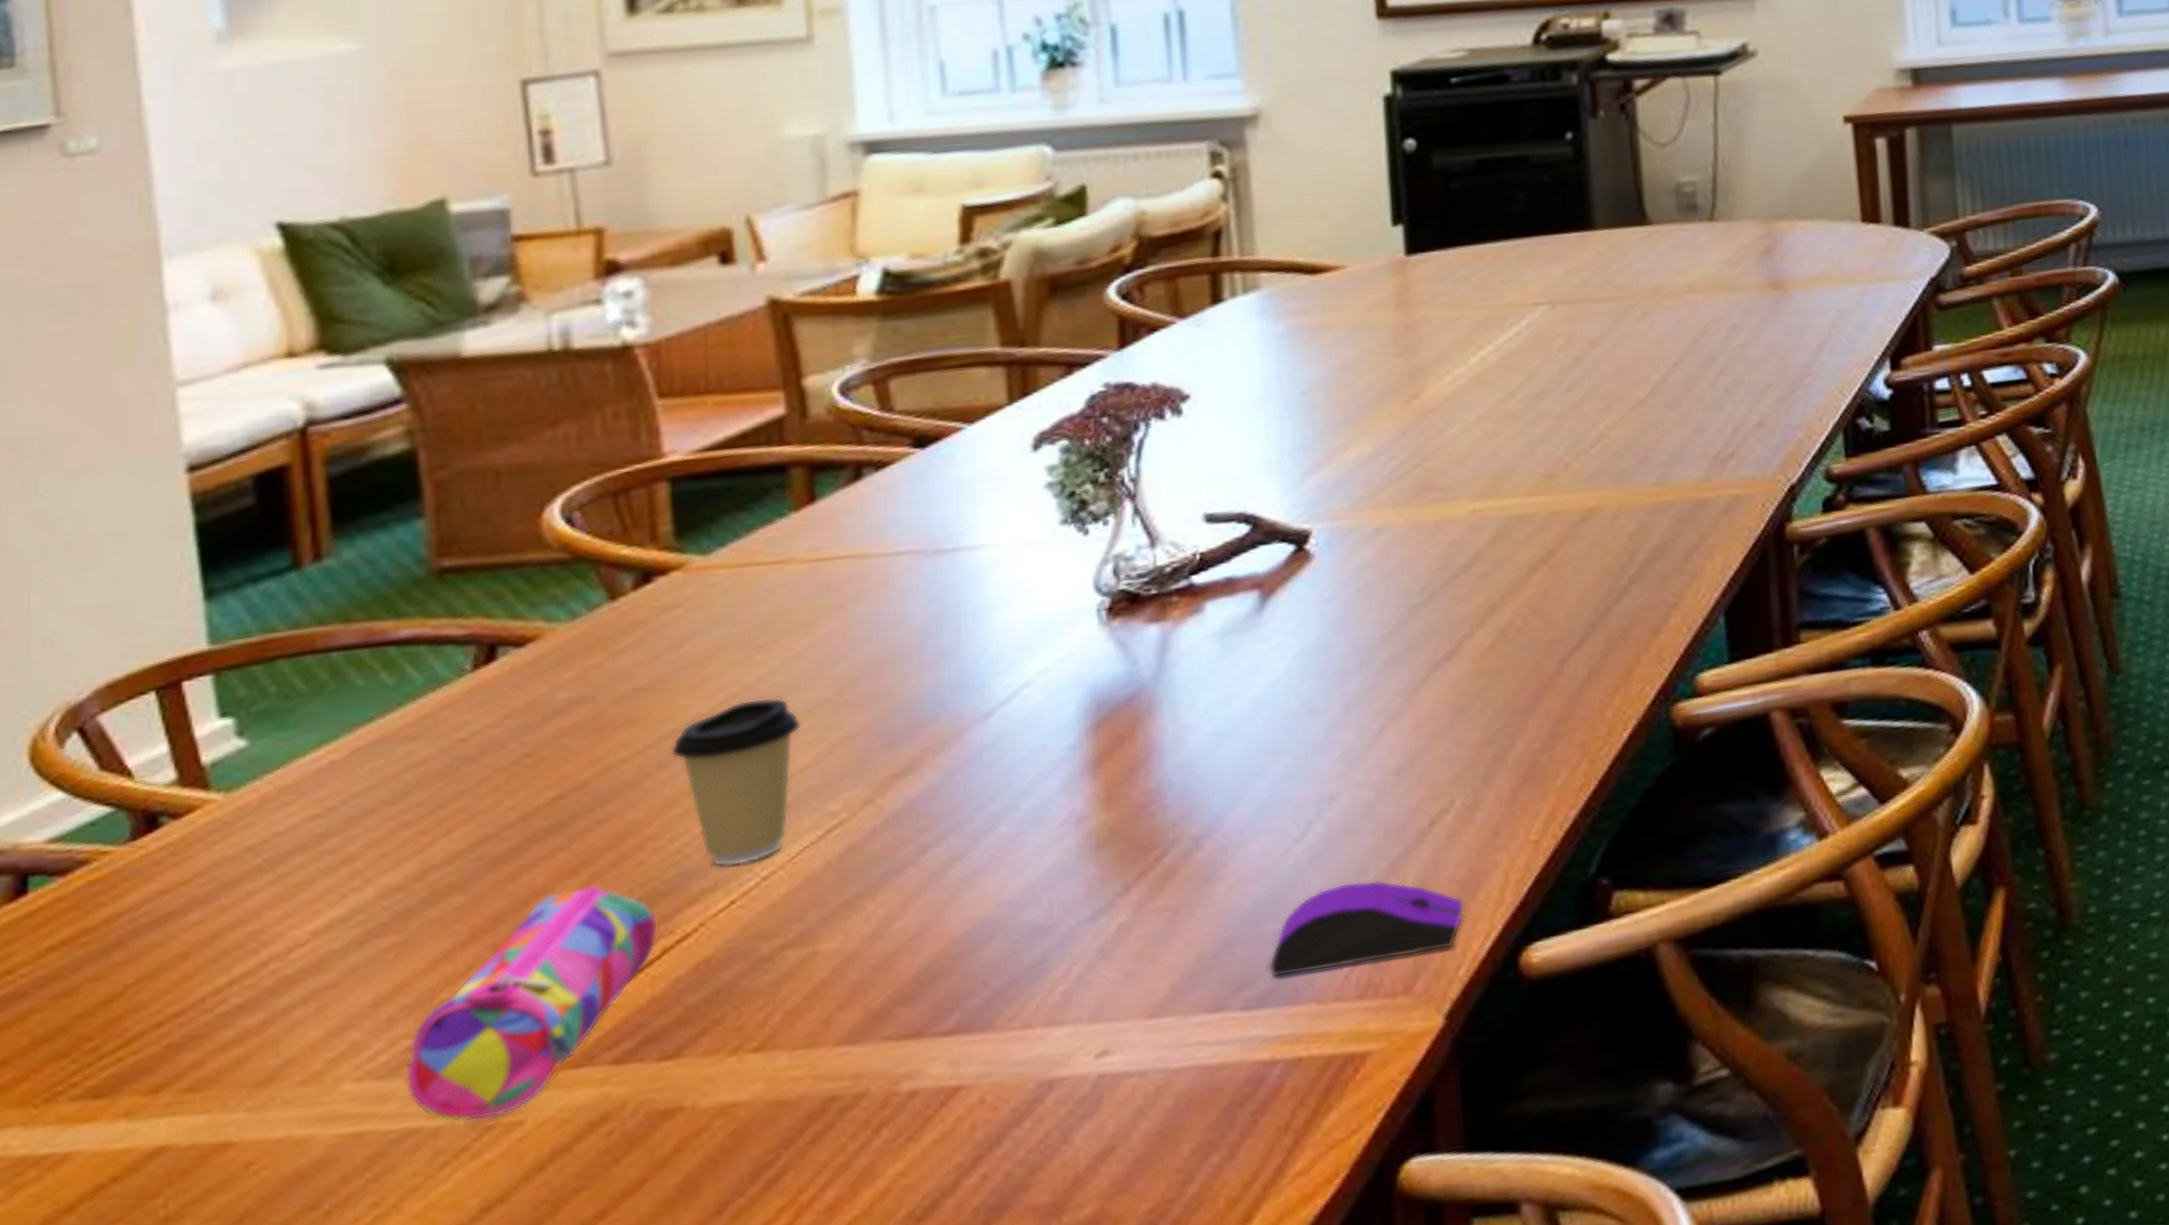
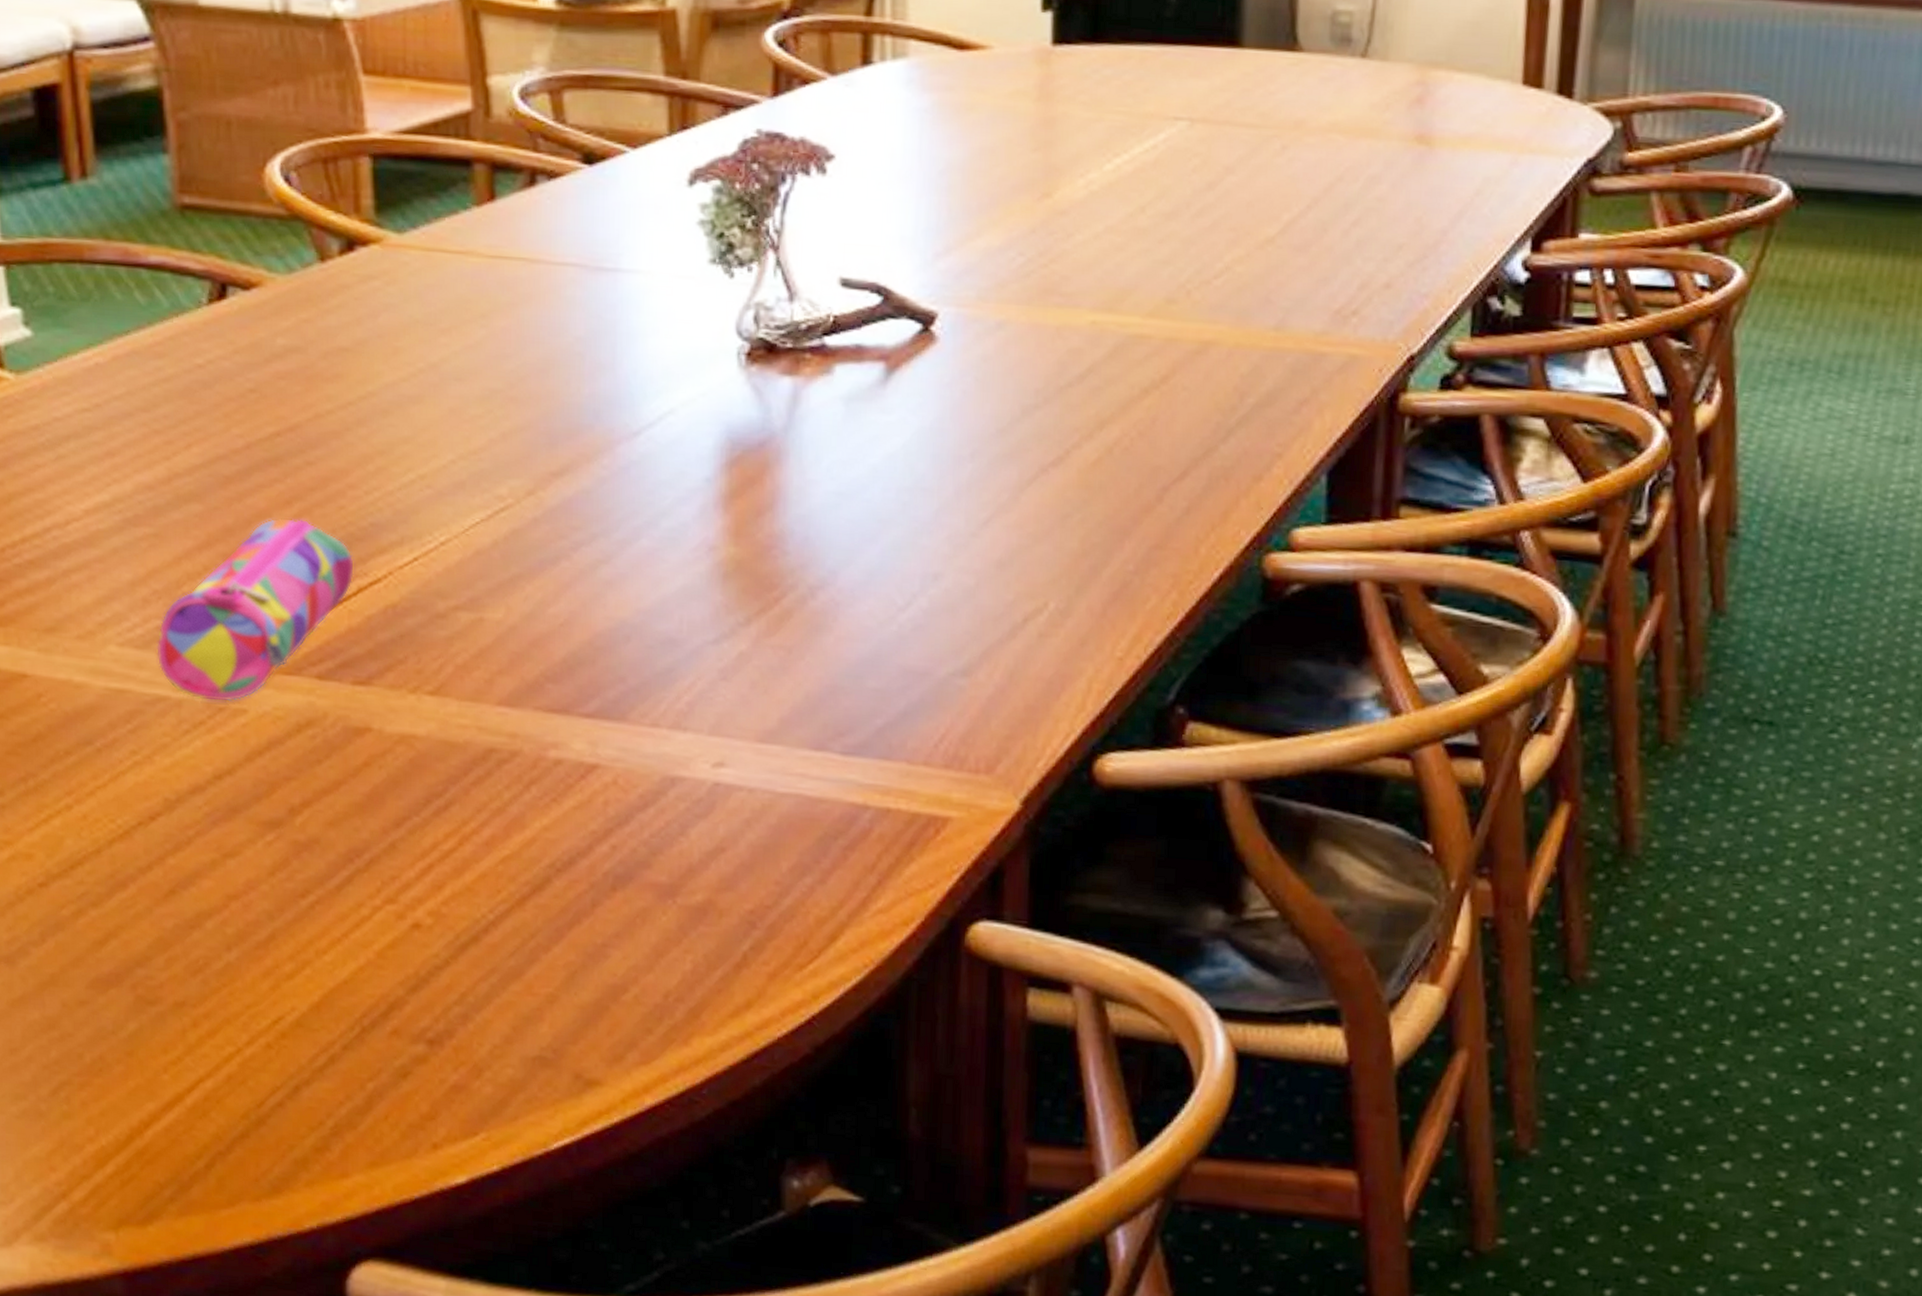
coffee cup: present [671,697,801,867] -> none [368,377,477,527]
computer mouse: present [1269,880,1465,978] -> none [868,658,1049,741]

